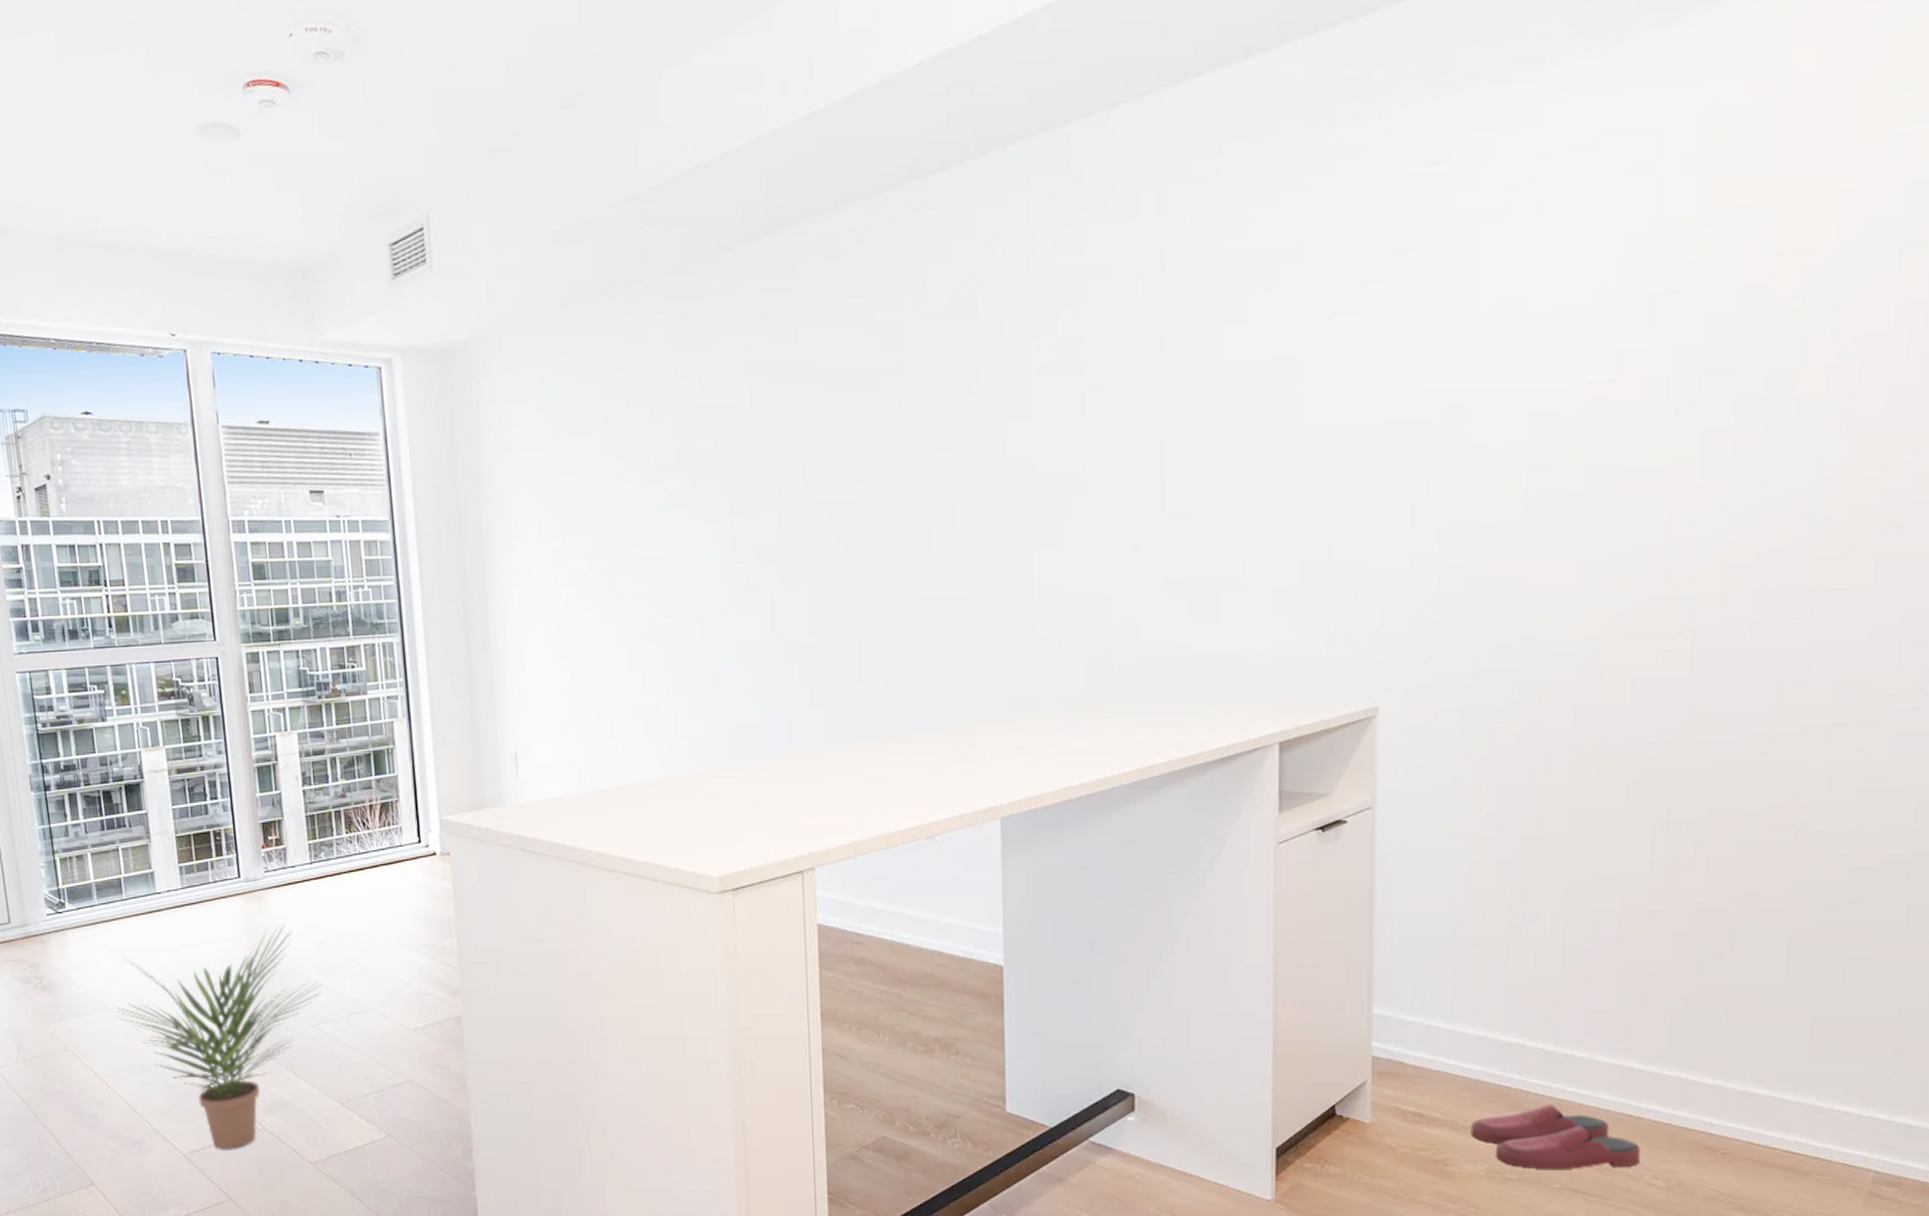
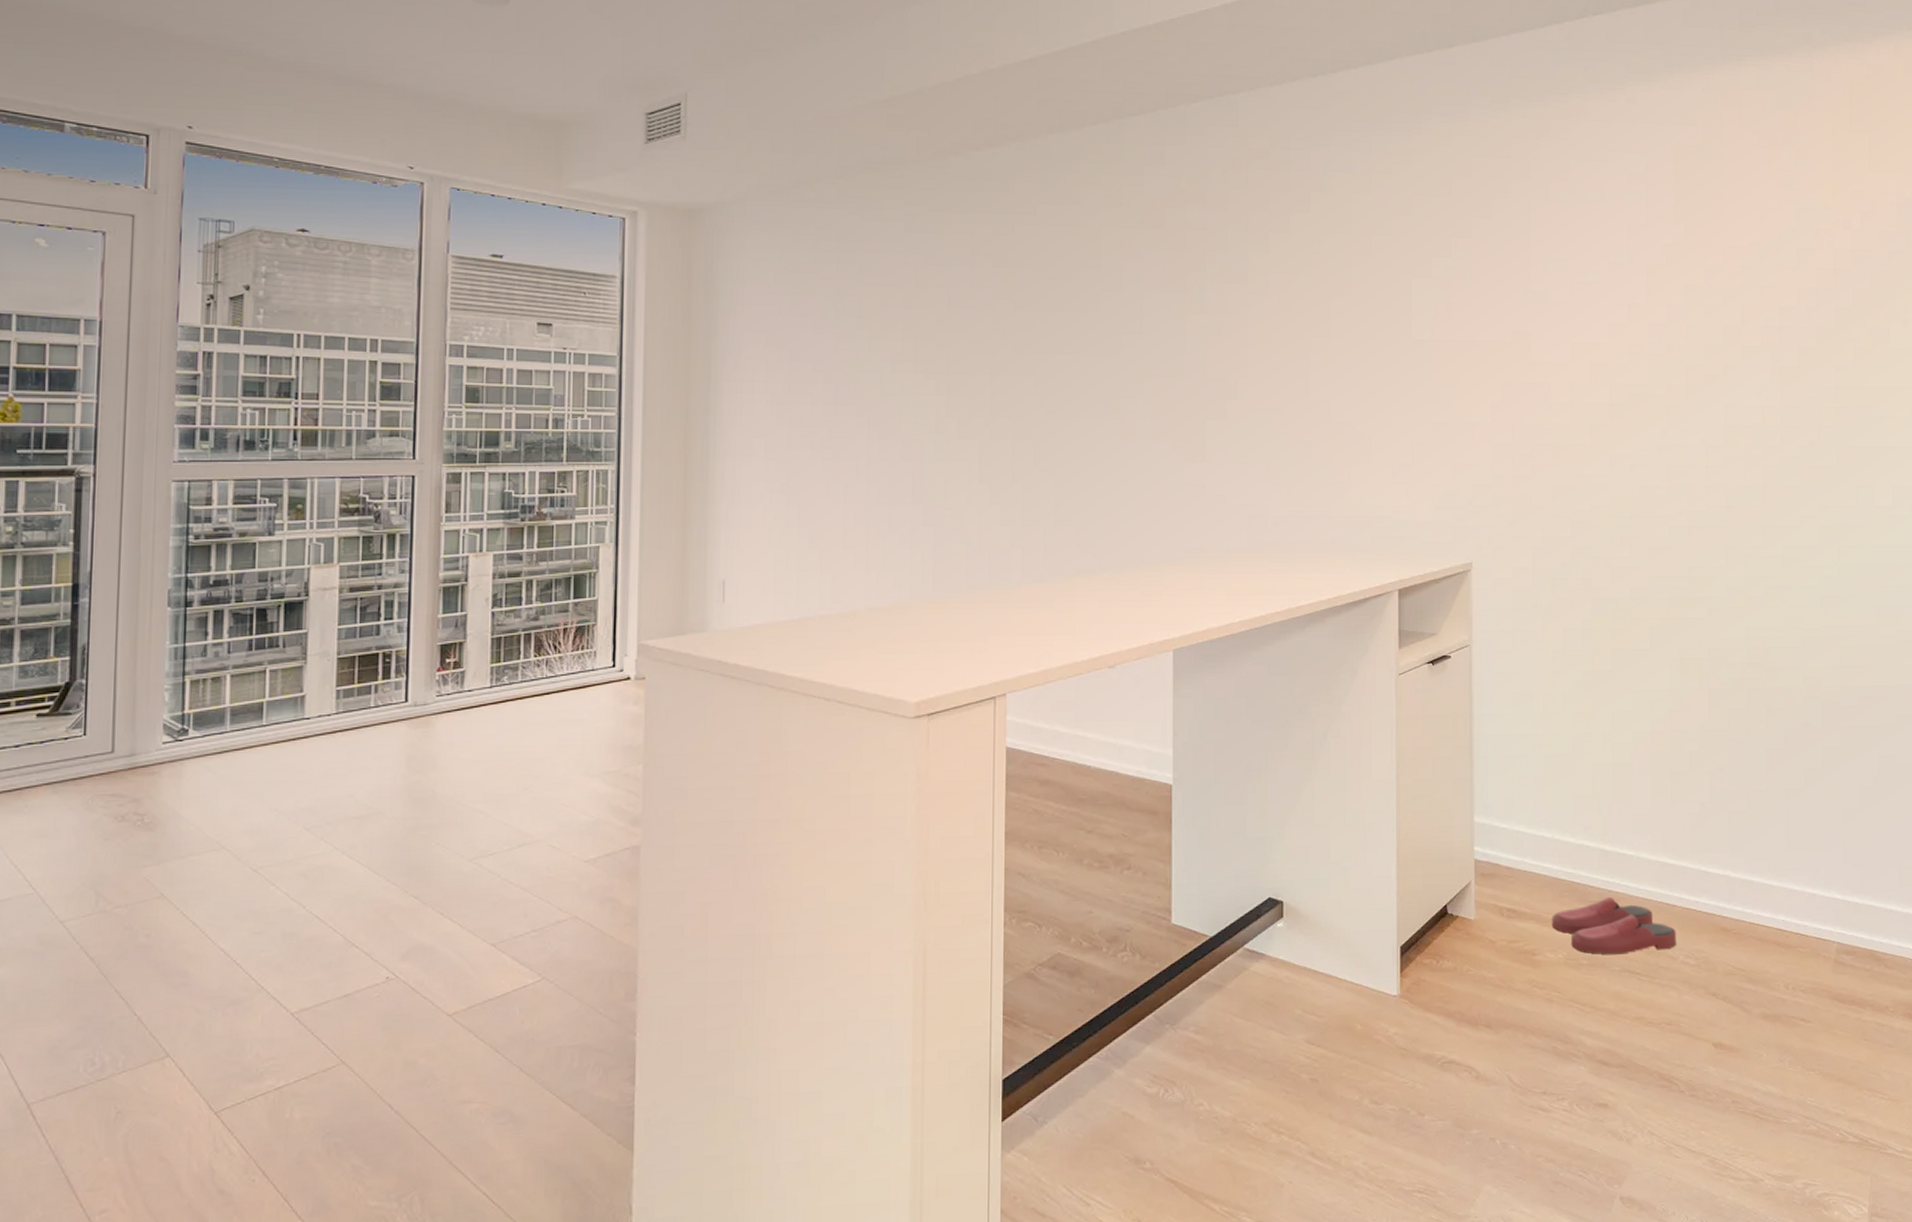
potted plant: present [117,924,322,1150] -> none [234,752,487,1006]

